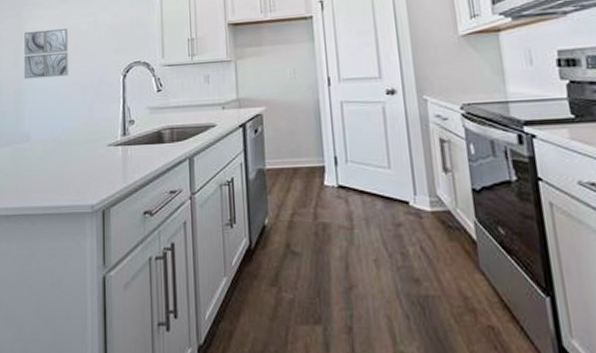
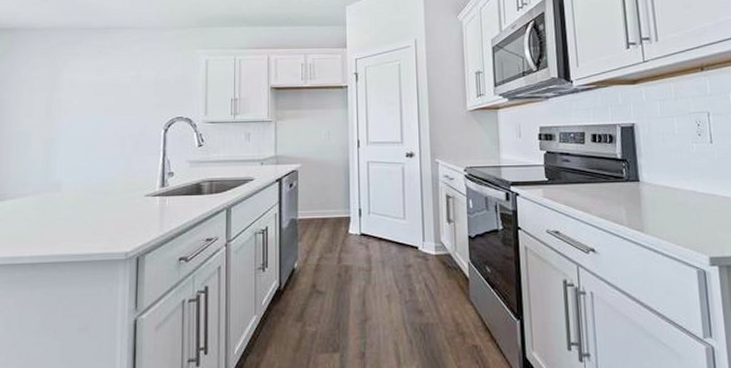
wall art: present [24,28,69,79] -> none [57,80,108,129]

